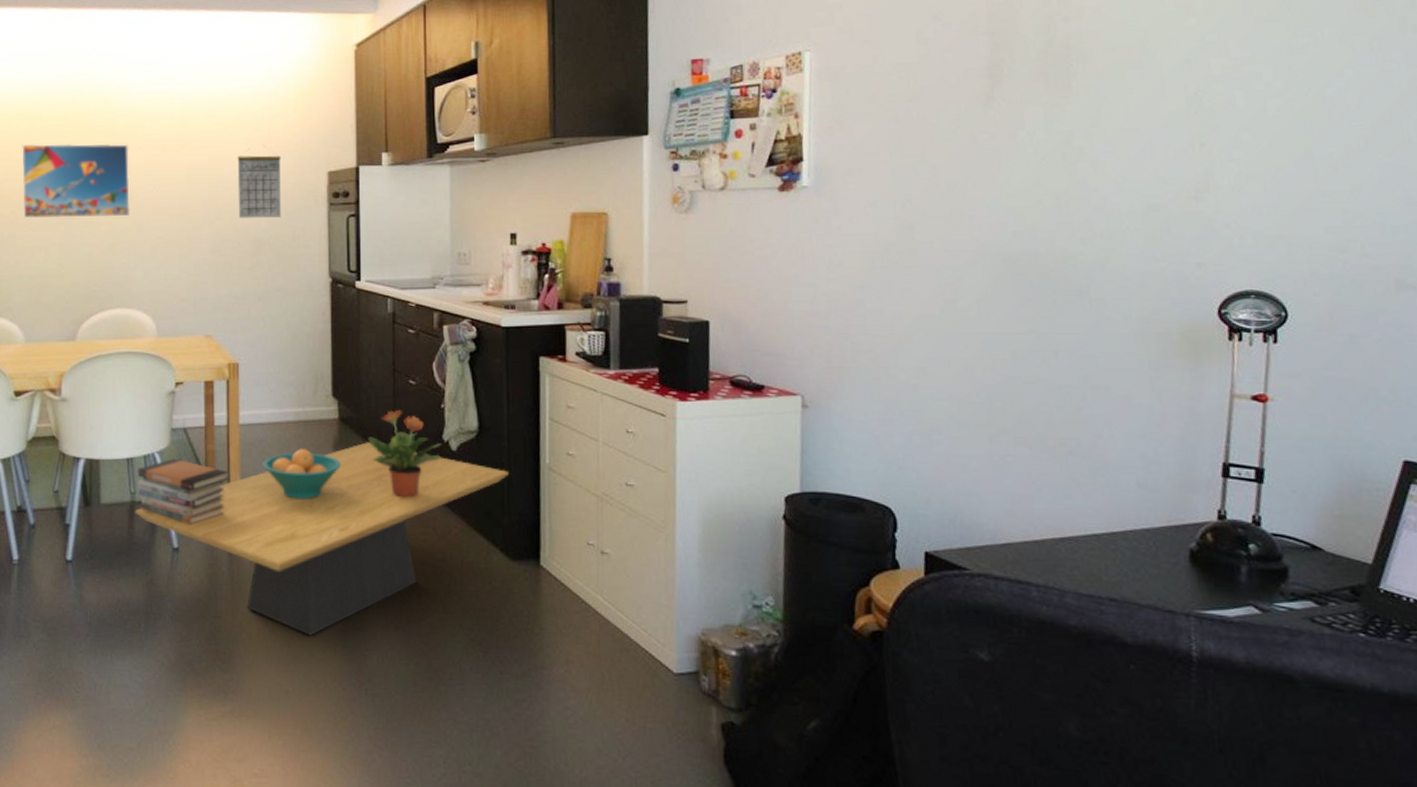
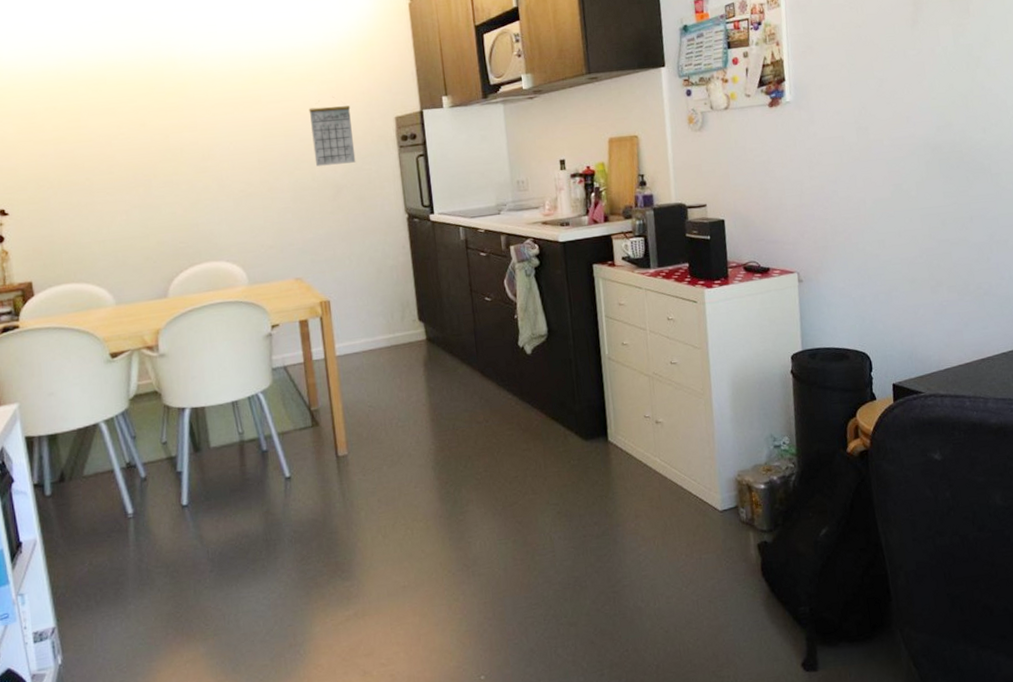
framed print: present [22,143,131,219] -> none [90,104,209,184]
coffee table: present [135,442,510,636] -> none [245,356,577,534]
book stack: present [137,458,228,525] -> none [243,395,331,455]
fruit bowl: present [263,449,341,499] -> none [361,370,432,416]
potted plant: present [368,409,442,498] -> none [454,324,519,402]

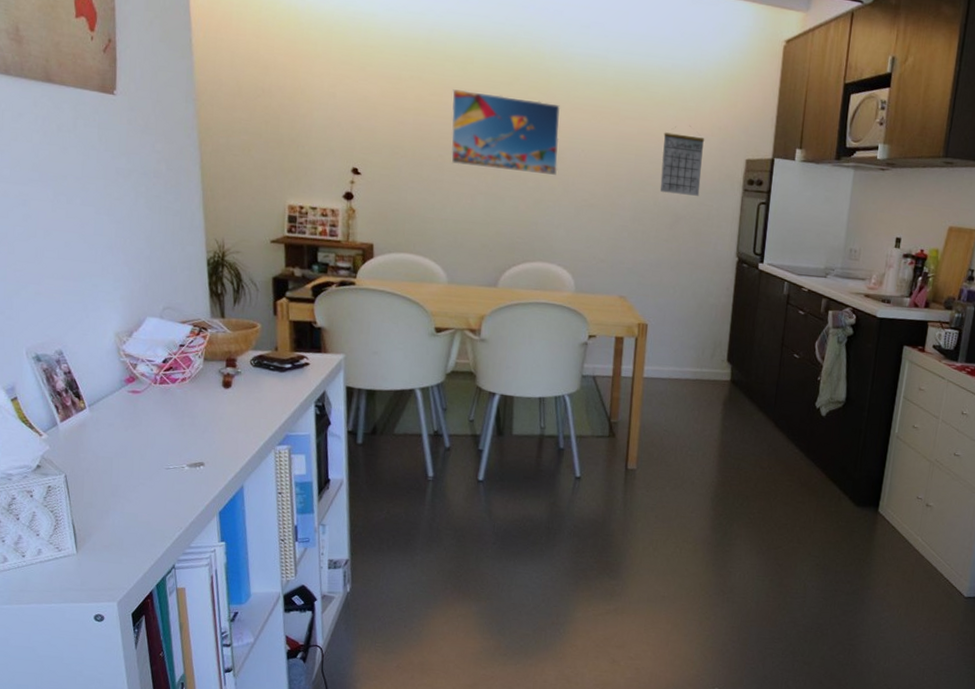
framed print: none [90,104,209,184] -> present [451,89,561,176]

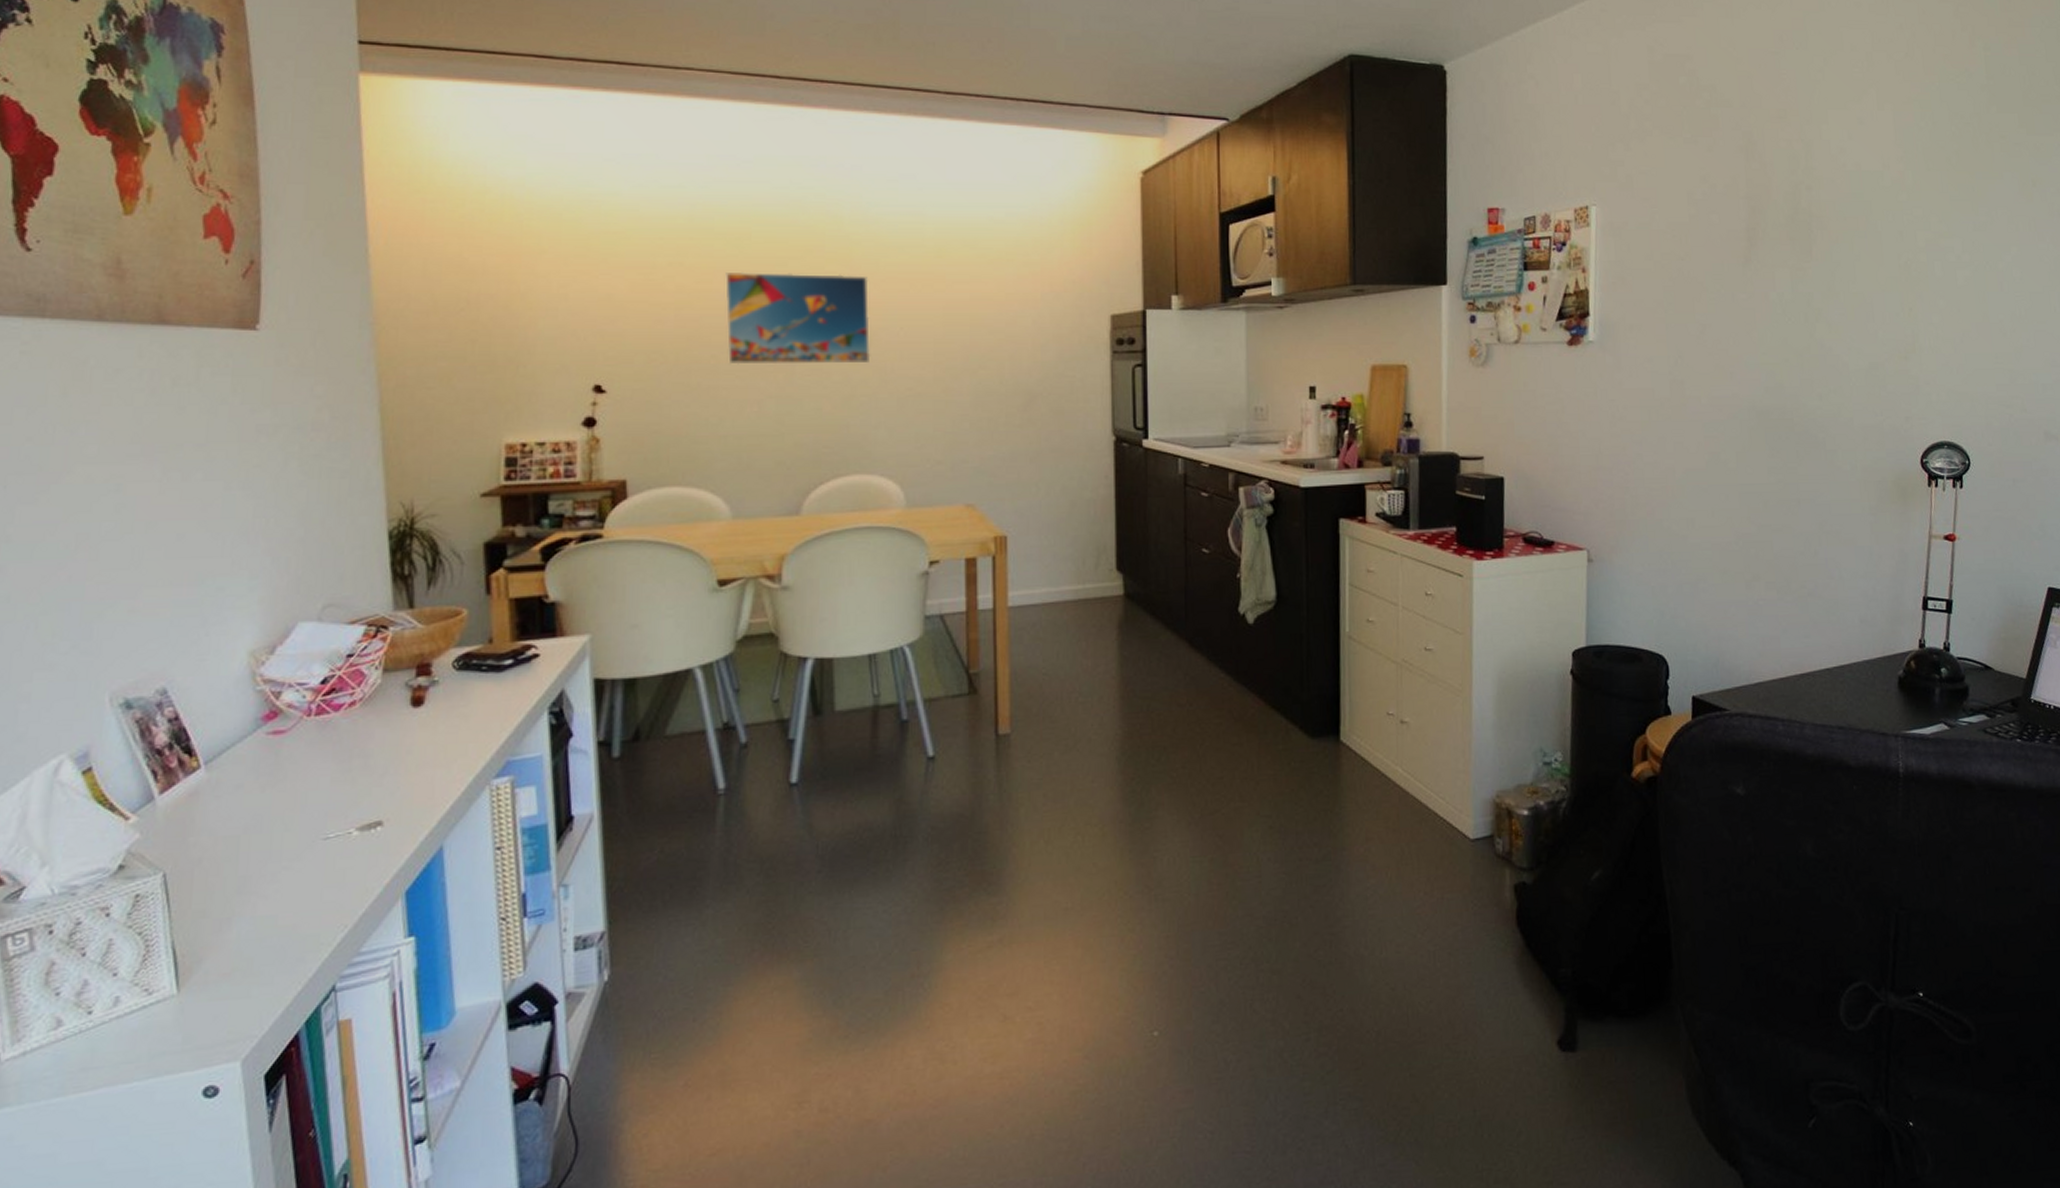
calendar: present [659,126,705,196] -> none [1004,283,1057,367]

